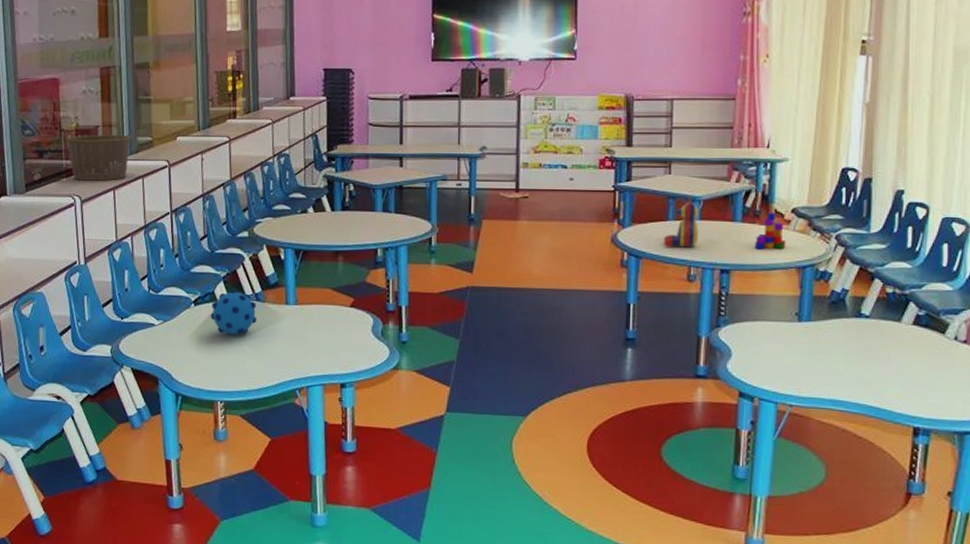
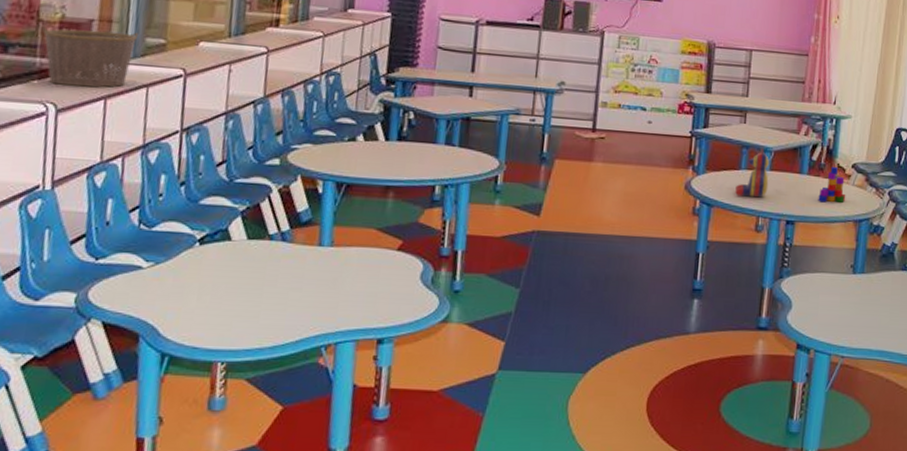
toy ball: present [210,289,257,335] -> none [219,226,282,281]

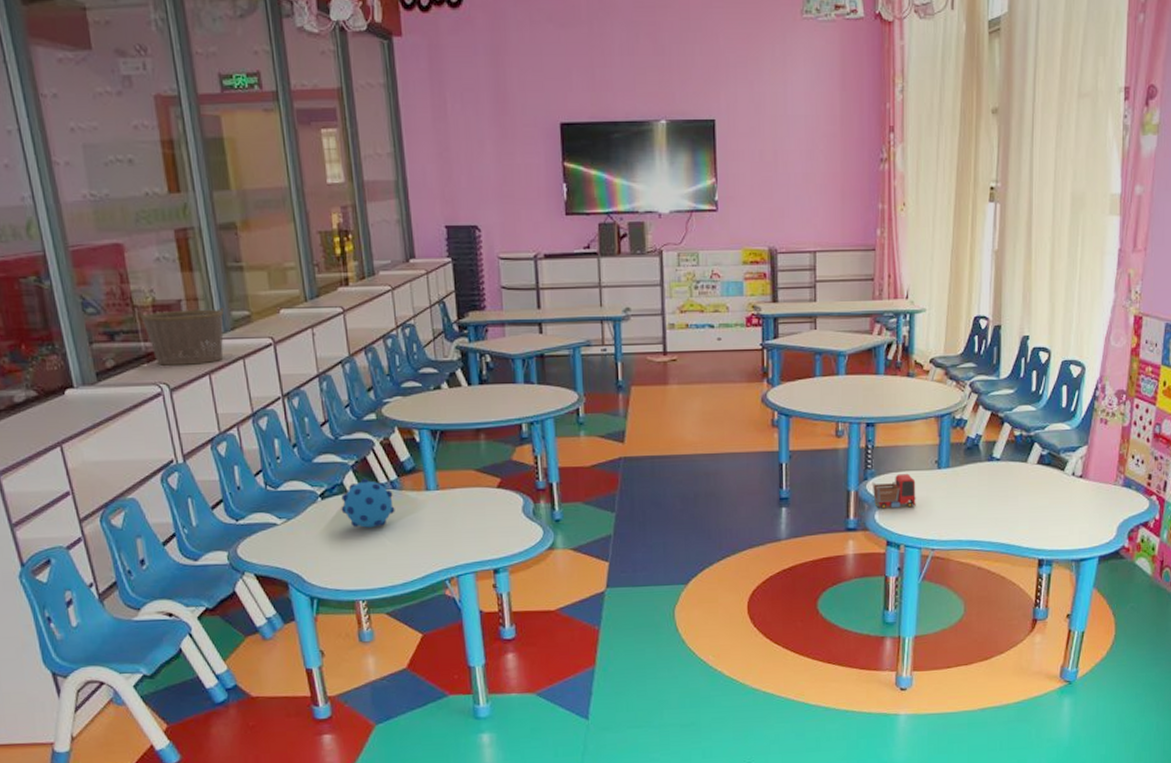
toy ball: none [219,226,282,281] -> present [341,478,395,528]
stuffed animal: present [735,147,769,198] -> none [812,351,845,404]
toy truck: none [787,275,830,311] -> present [873,473,916,509]
toy blocks: present [818,166,846,204] -> none [897,363,926,401]

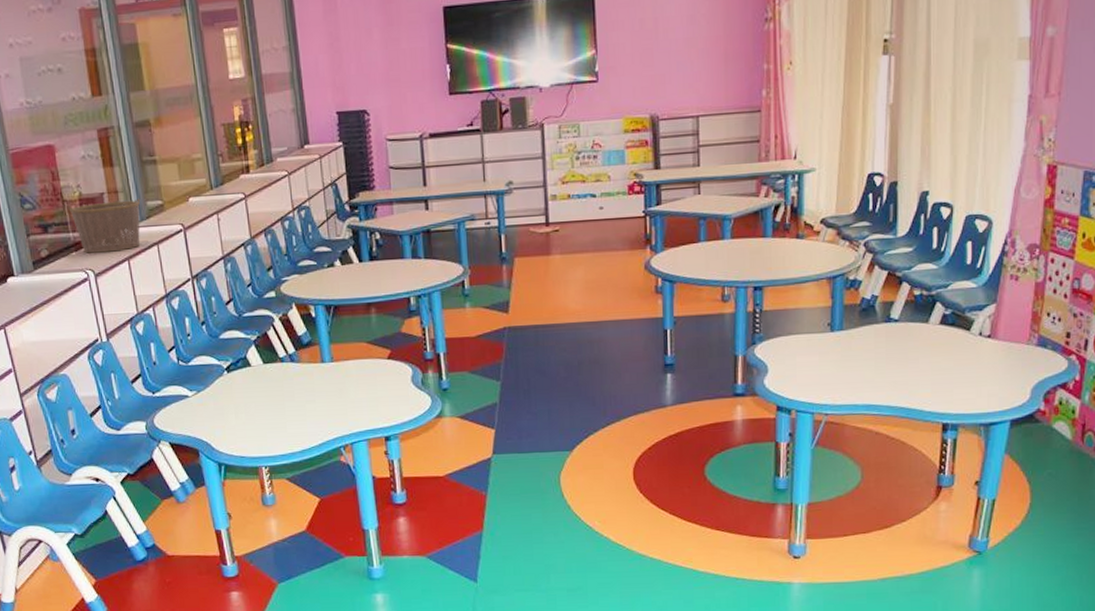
toy ball: present [341,478,395,528] -> none [245,352,294,399]
toy truck: present [873,473,916,509] -> none [761,337,808,374]

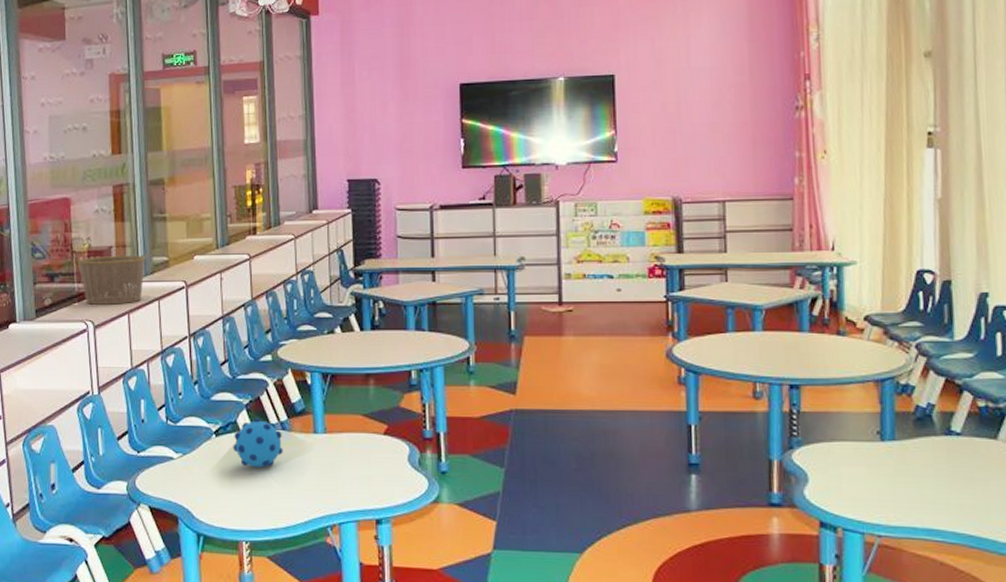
toy ball: none [245,352,294,399] -> present [233,417,283,468]

